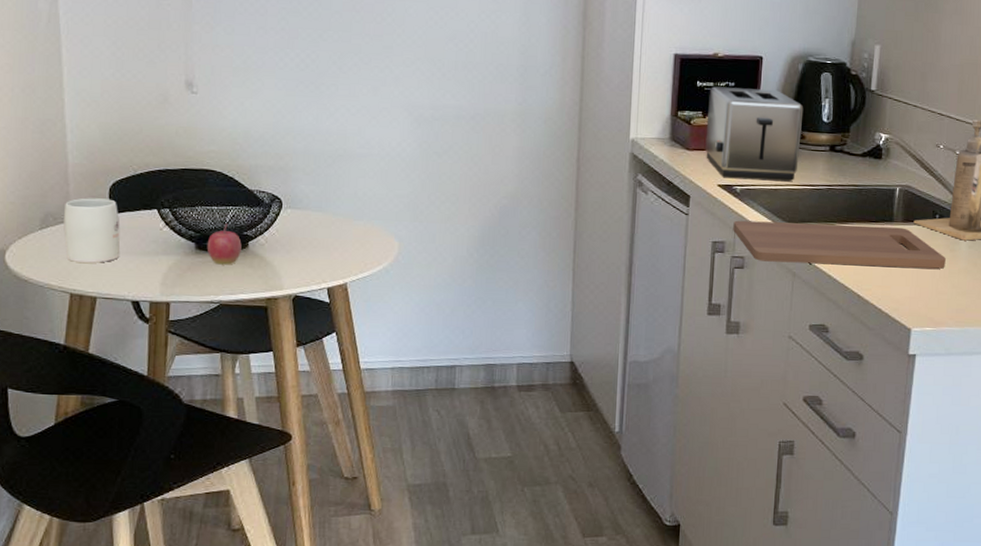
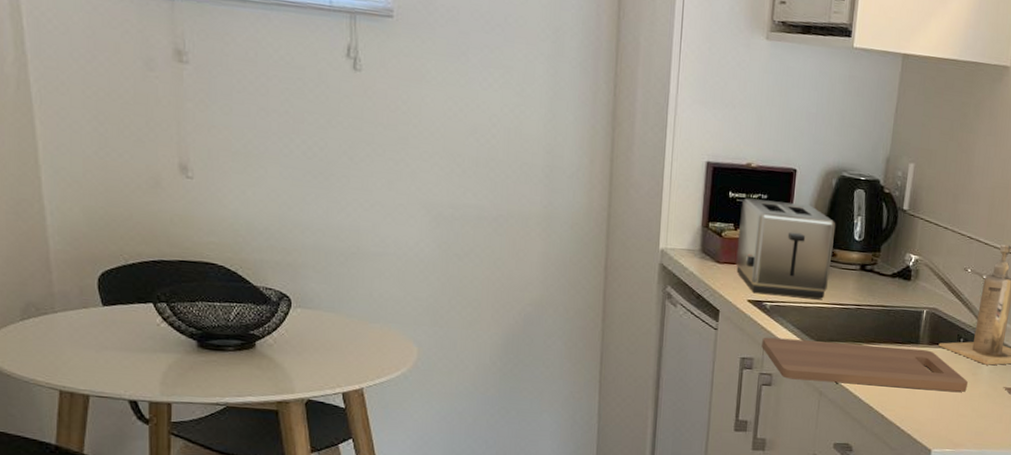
mug: present [63,198,120,264] -> none [48,288,112,359]
apple: present [206,223,242,265] -> none [210,321,248,366]

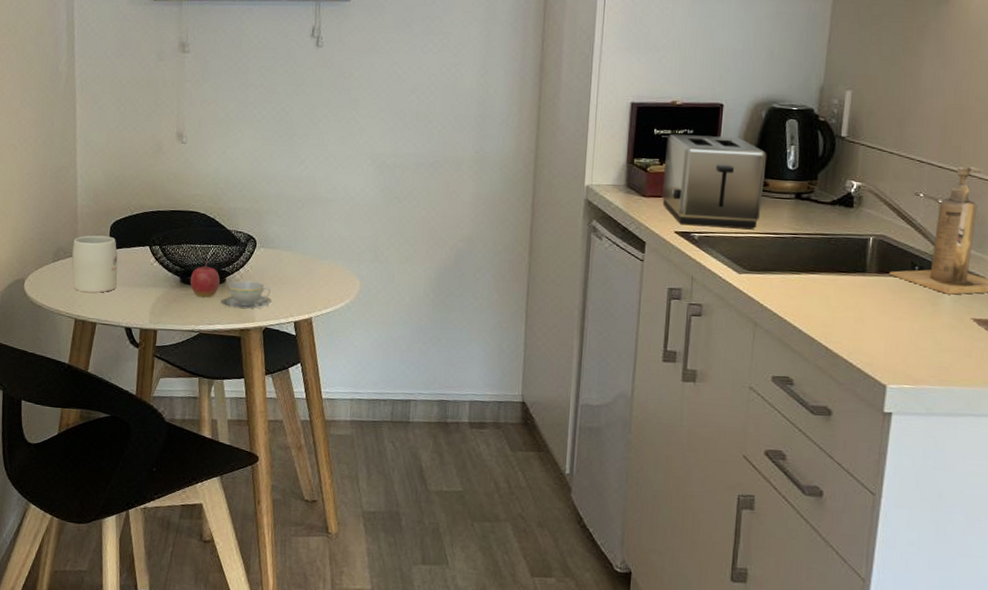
mug: none [48,288,112,359] -> present [71,235,118,293]
apple: none [210,321,248,366] -> present [190,260,220,298]
teacup: none [251,346,315,379] -> present [220,280,272,310]
cutting board: present [762,337,968,392] -> none [690,267,927,323]

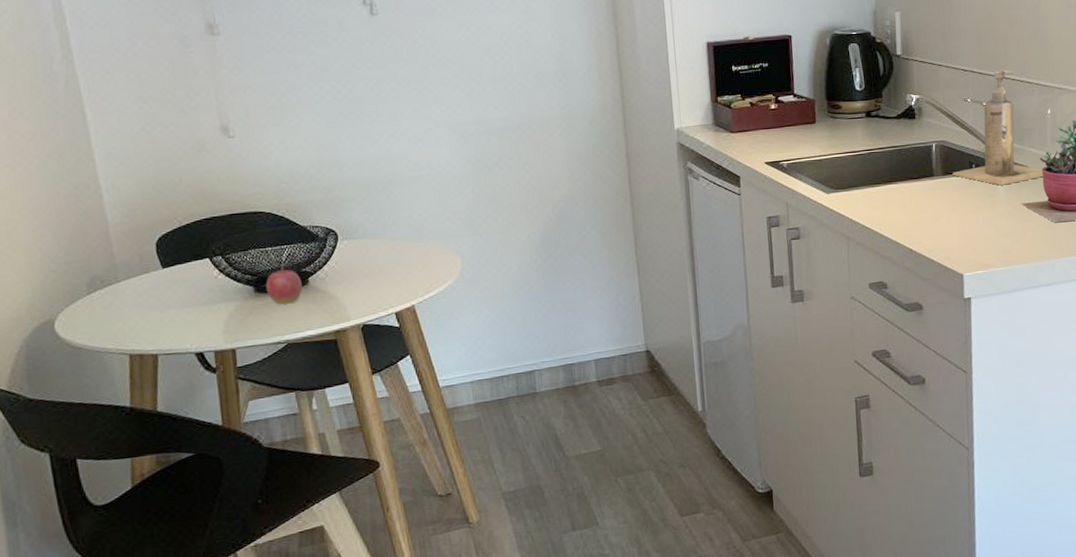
mug: present [71,235,118,293] -> none [111,254,176,323]
teacup: present [220,280,272,310] -> none [306,277,367,310]
toaster: present [662,134,767,229] -> none [745,66,838,154]

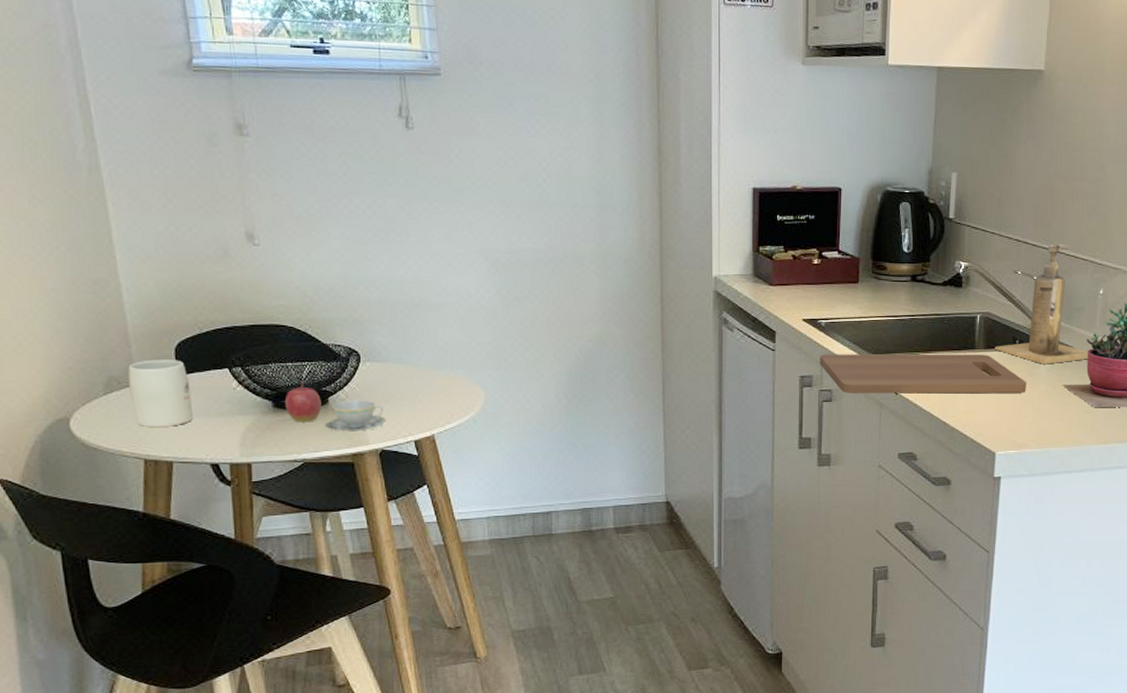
mug: none [111,254,176,323] -> present [128,359,192,428]
teacup: none [306,277,367,310] -> present [325,400,387,432]
cutting board: none [784,181,987,230] -> present [820,353,1026,394]

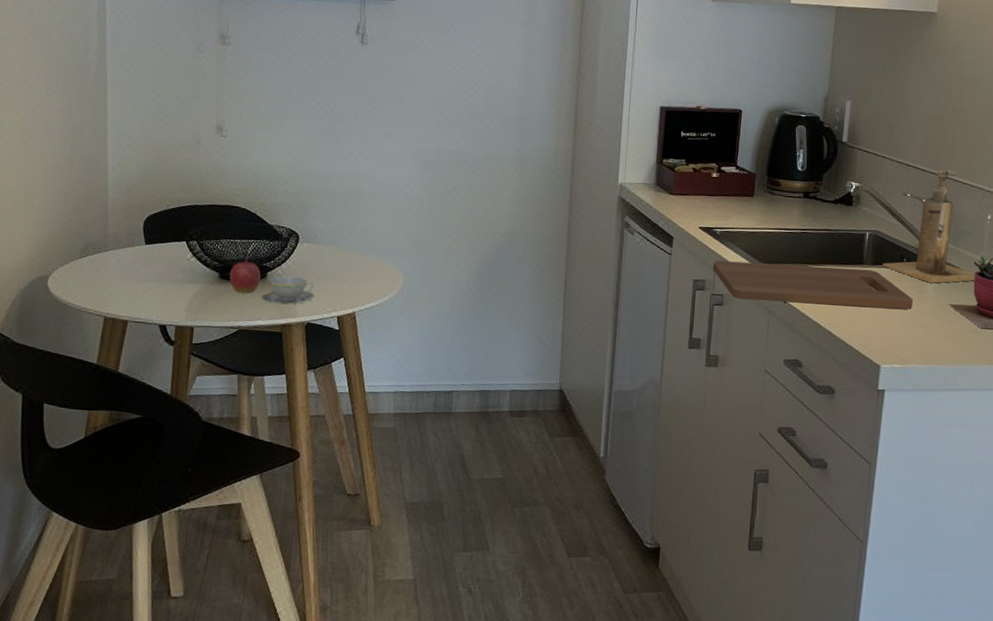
mug: present [128,359,192,428] -> none [101,230,152,290]

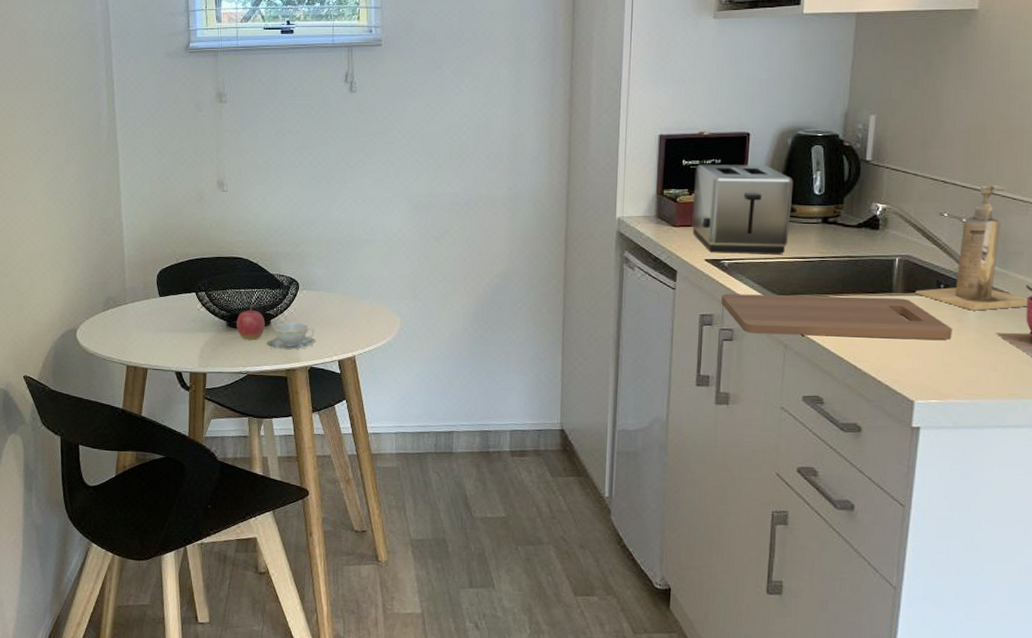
toaster: none [688,136,780,225] -> present [691,164,794,254]

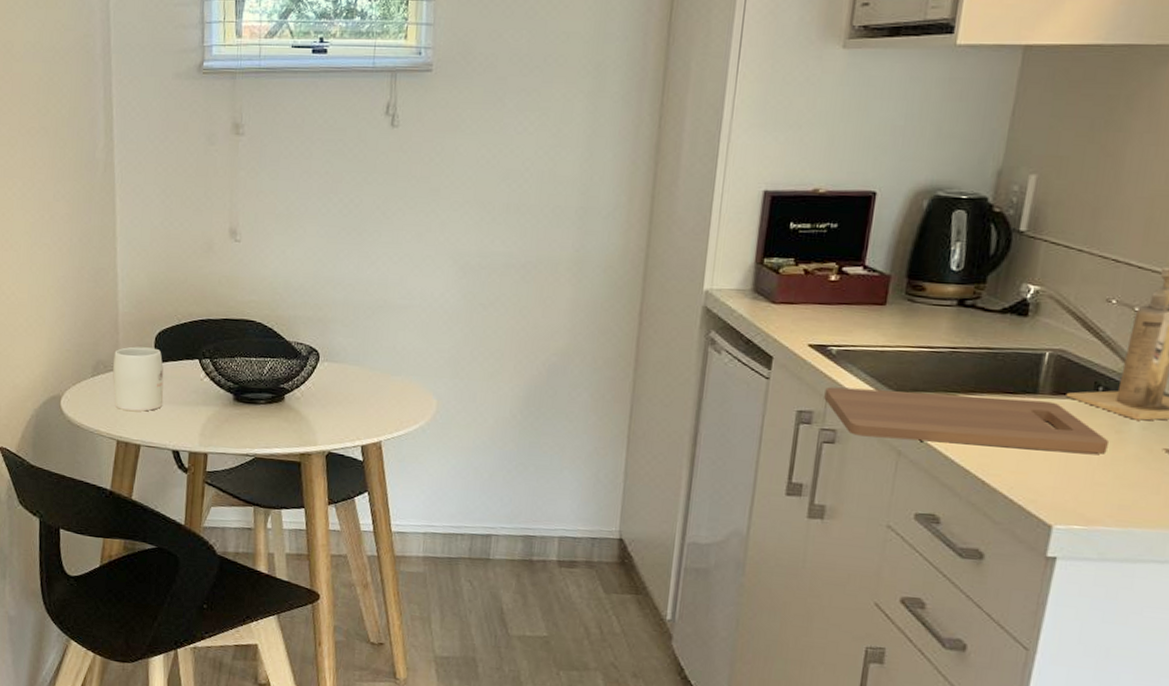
mug: none [121,284,166,340] -> present [112,346,164,412]
apple: present [236,304,265,340] -> none [244,375,278,418]
teacup: present [266,322,316,350] -> none [278,399,337,432]
toaster: present [691,164,794,254] -> none [795,228,926,341]

